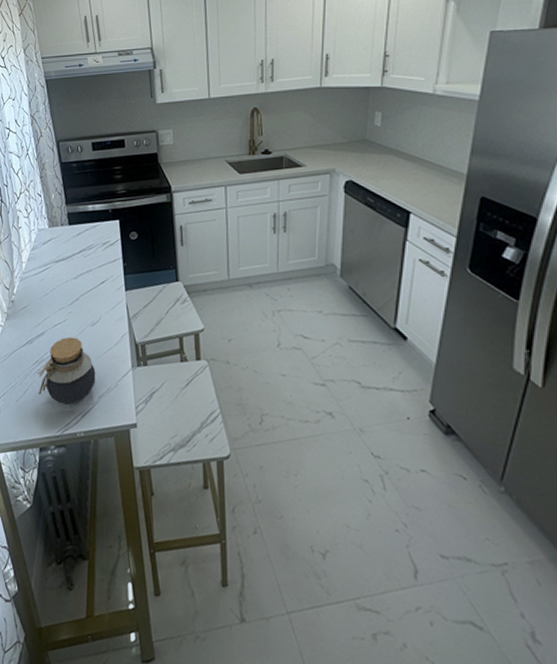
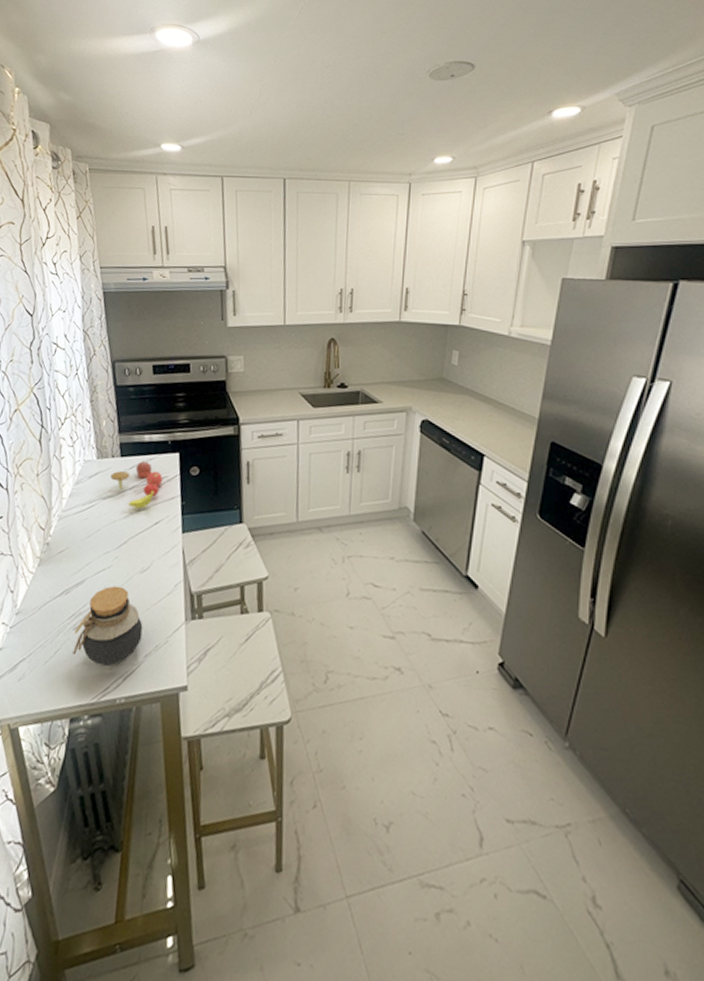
fruit: none [61,228,106,270] -> present [110,461,163,509]

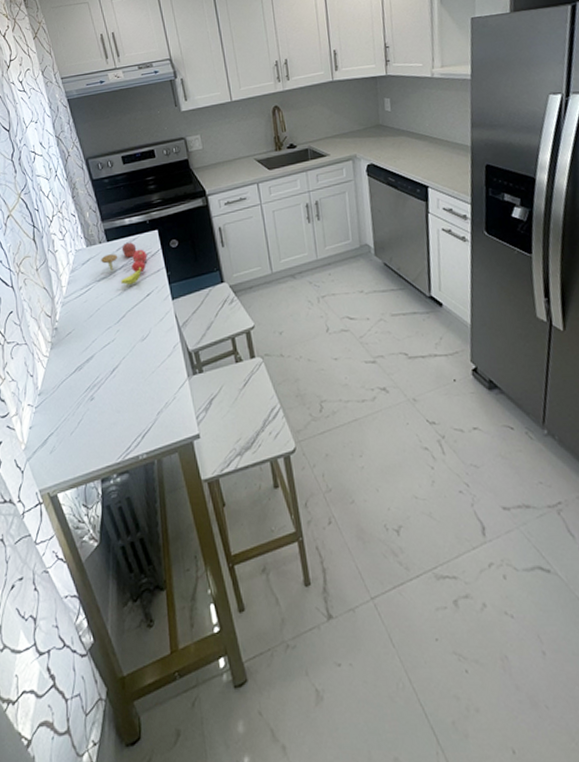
jar: present [72,586,143,666] -> none [92,355,152,428]

